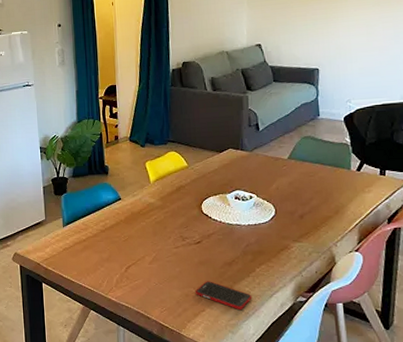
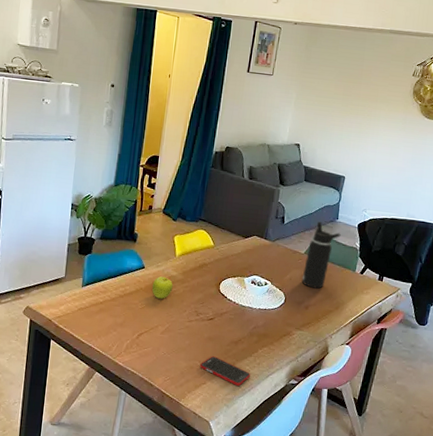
fruit: none [131,205,153,229] -> present [152,276,173,299]
water bottle: none [290,122,326,195] -> present [301,222,341,289]

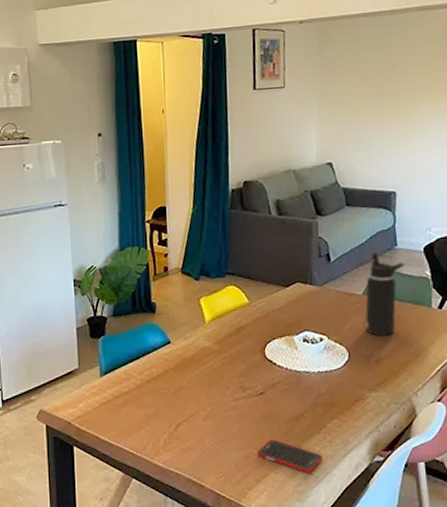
fruit: present [152,276,173,299] -> none [182,350,209,378]

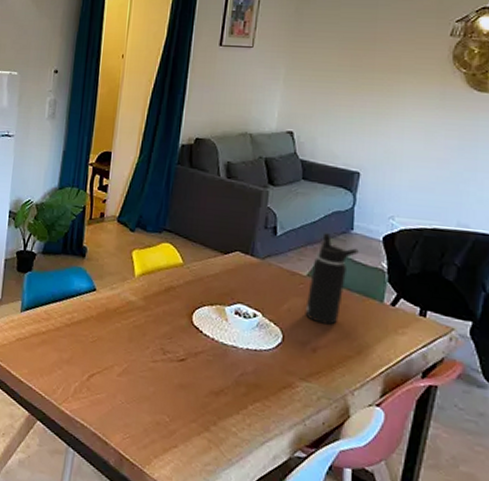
cell phone: present [257,439,323,473] -> none [168,409,239,454]

